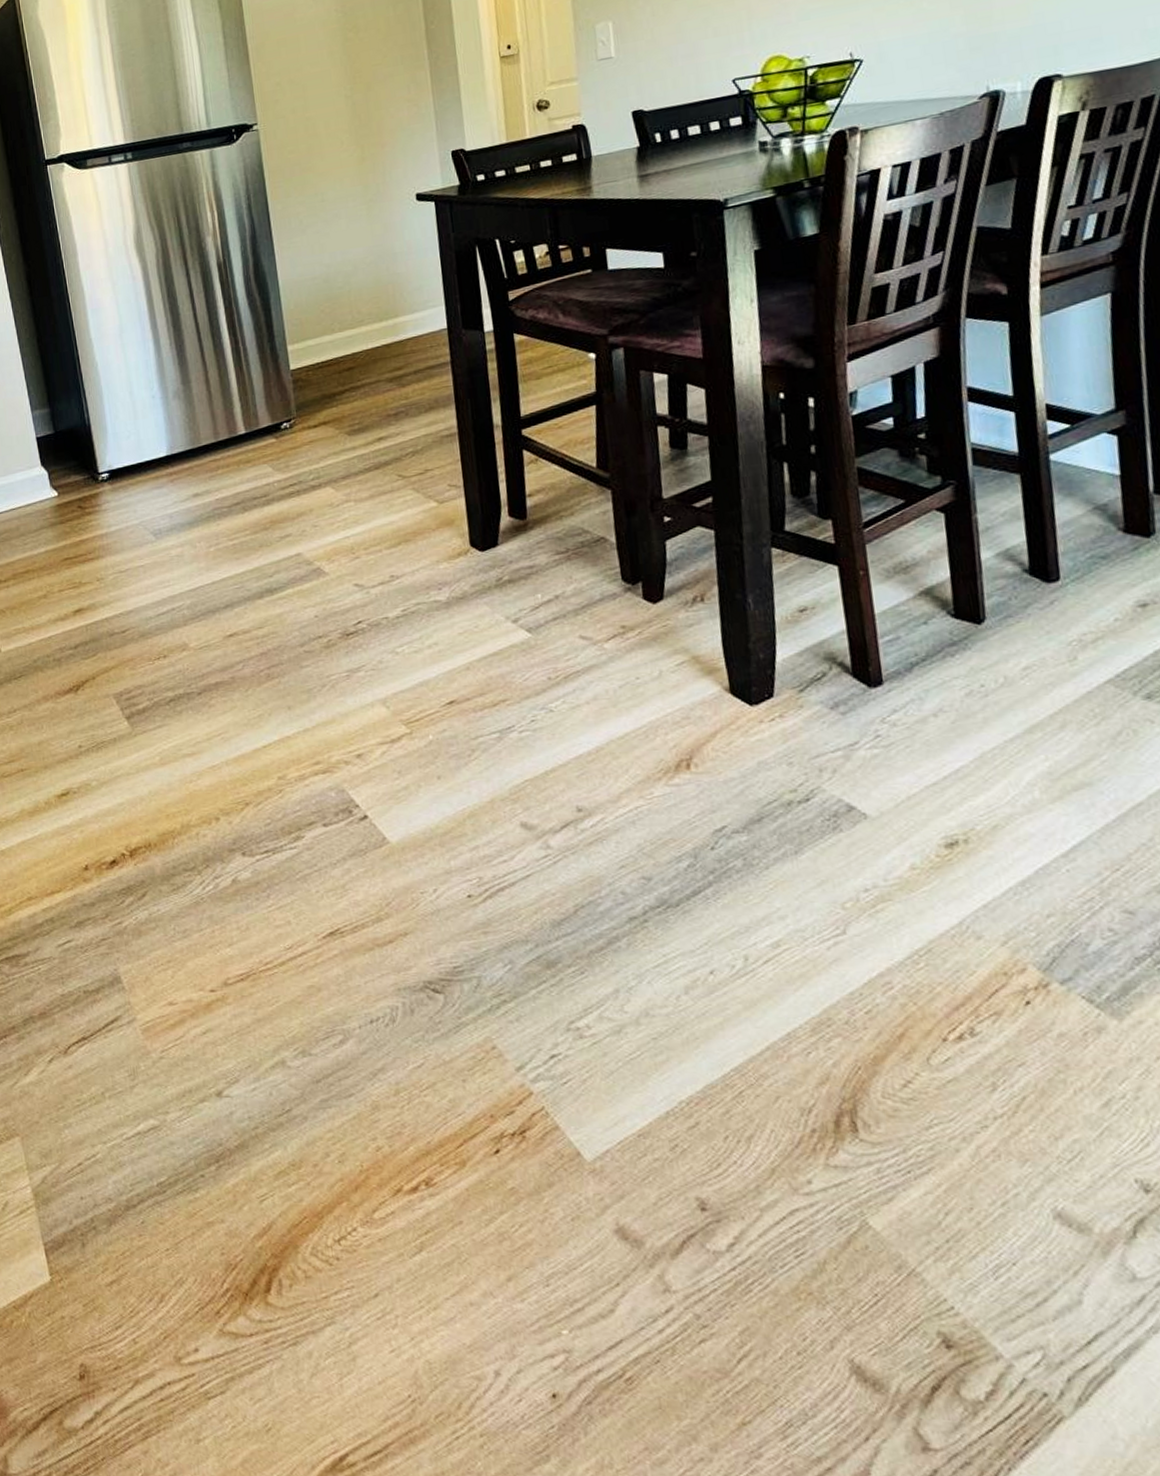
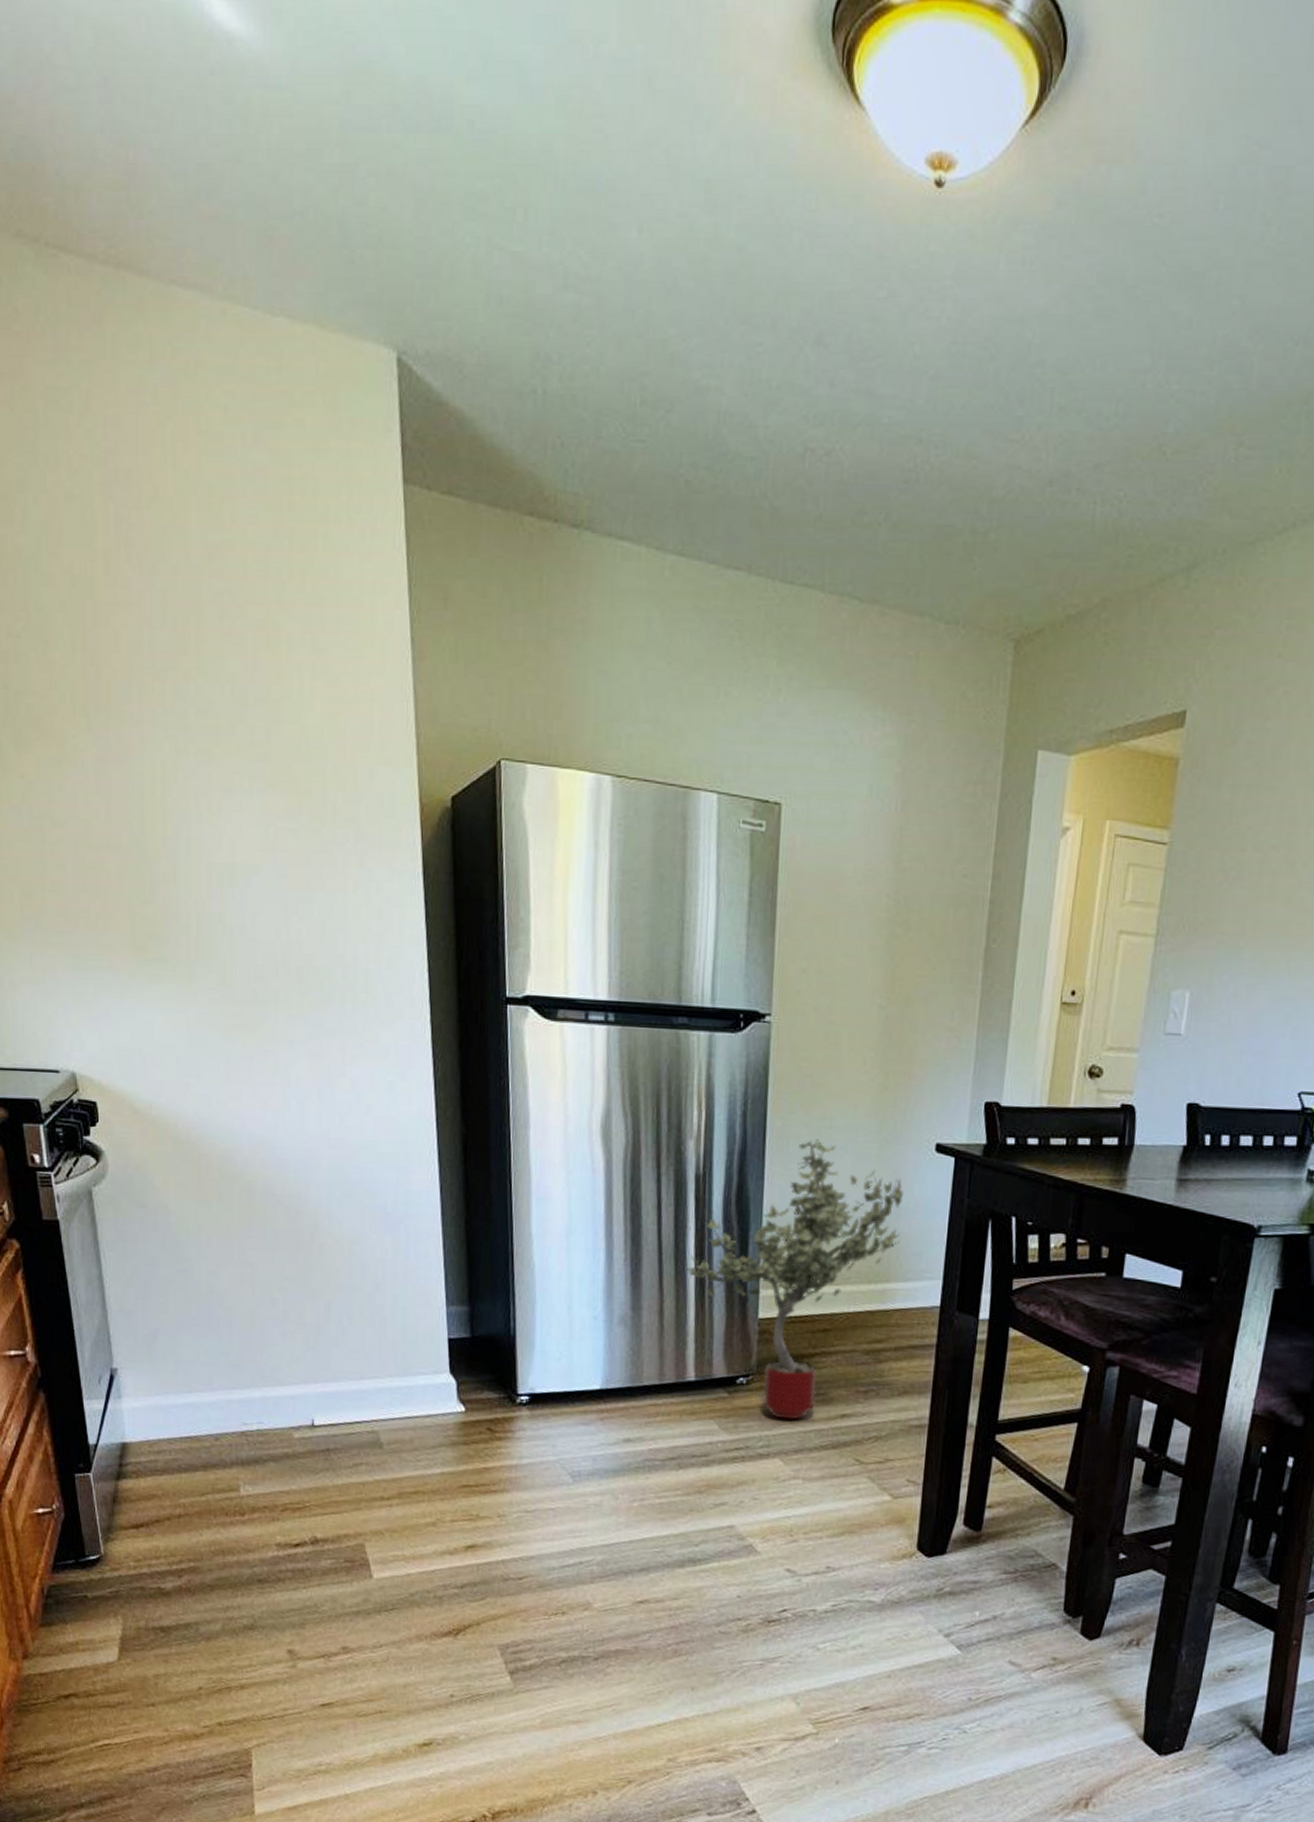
potted tree: none [221,212,400,452] -> present [684,1139,904,1420]

